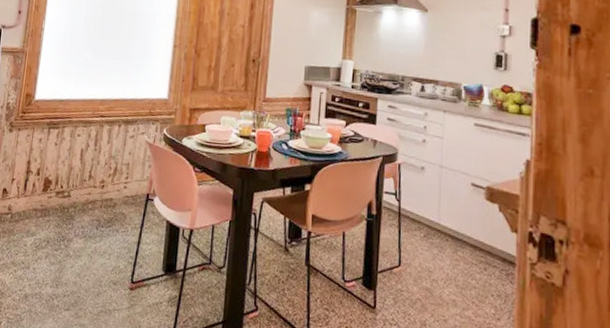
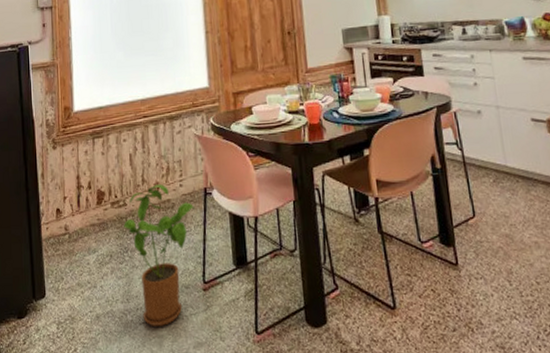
house plant: none [64,182,135,316] -> present [123,184,195,326]

